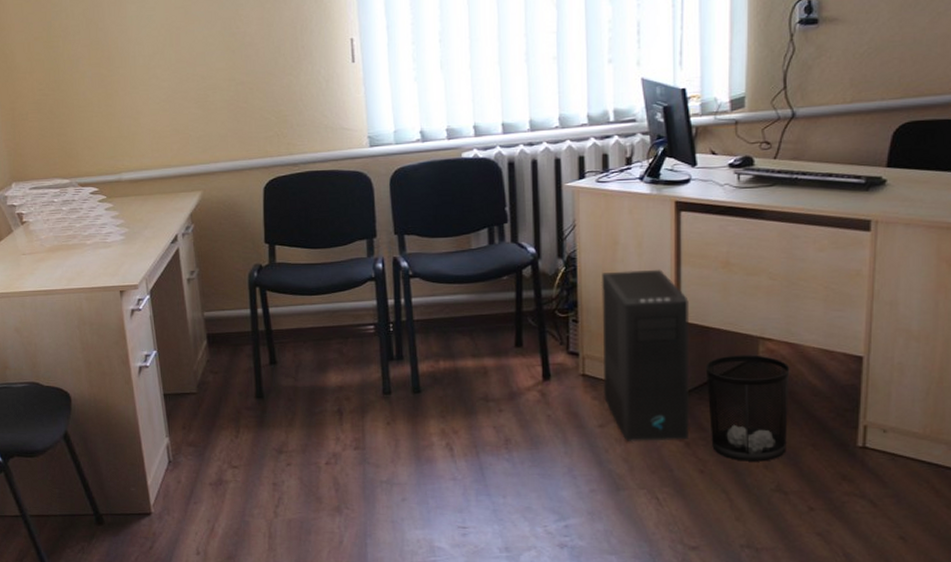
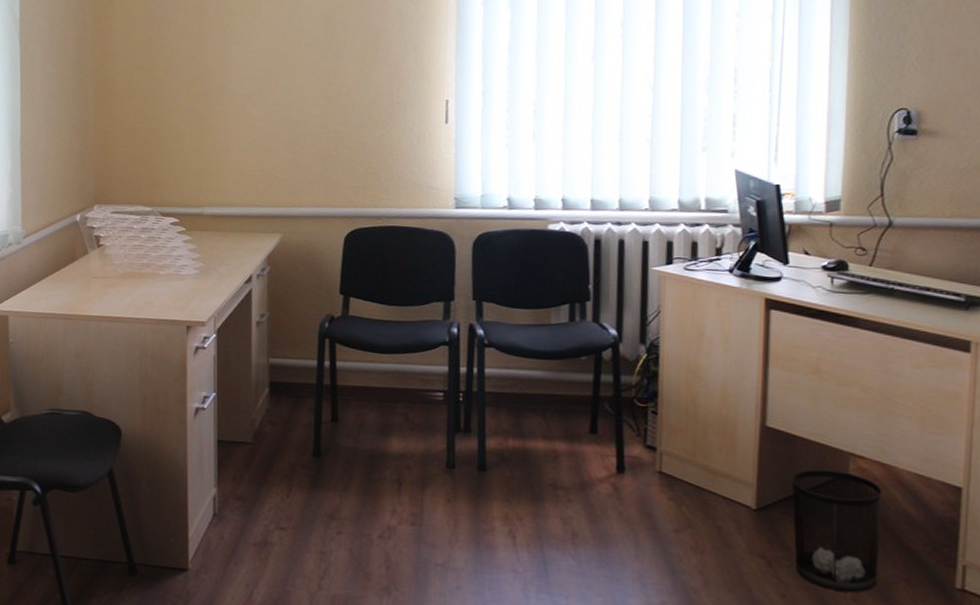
computer tower: present [601,269,689,441] -> none [680,364,776,558]

